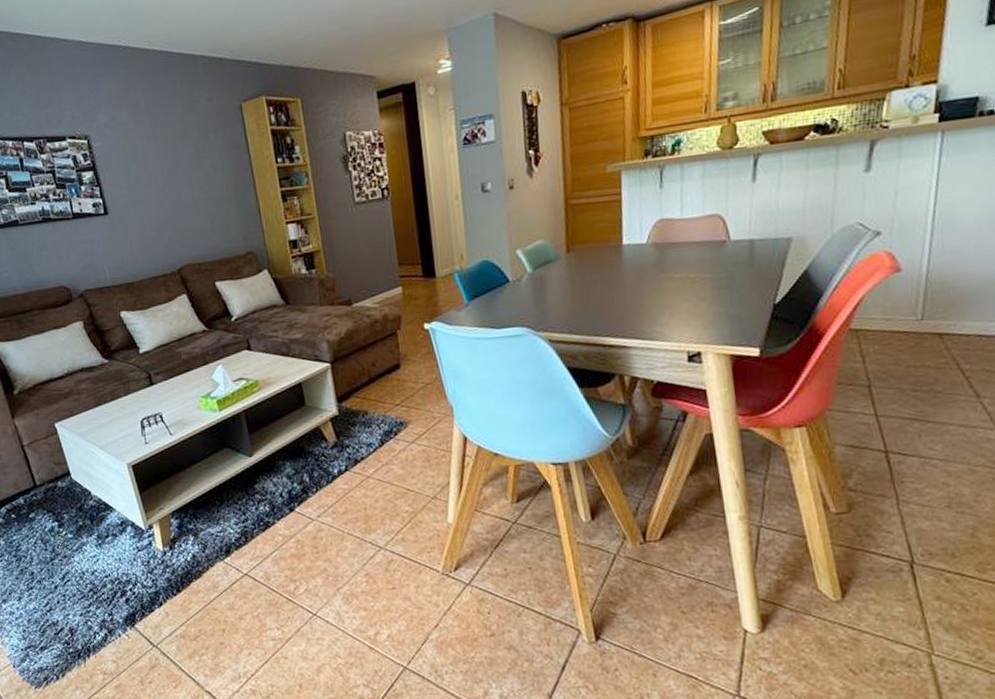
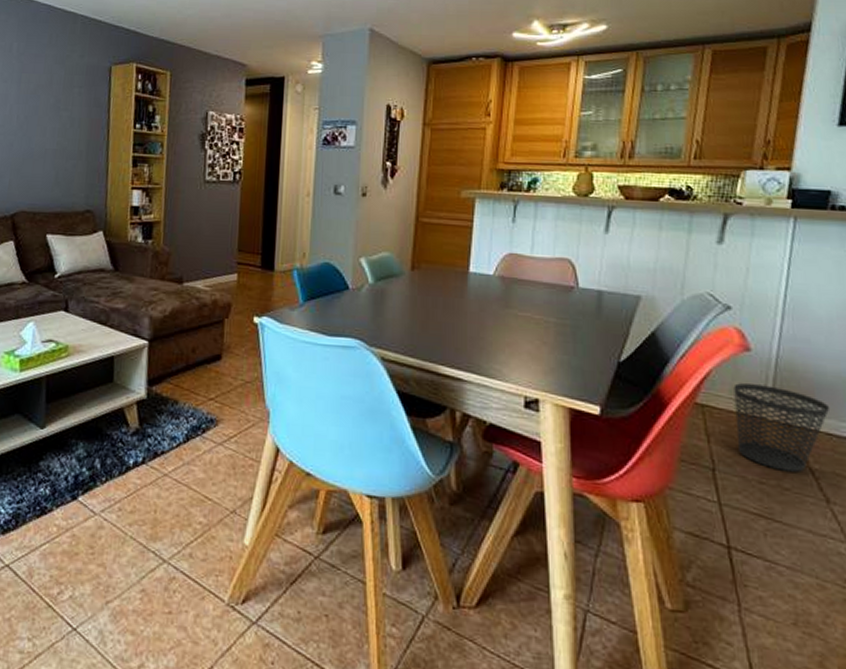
wastebasket: none [886,300,980,377] -> present [733,383,831,472]

